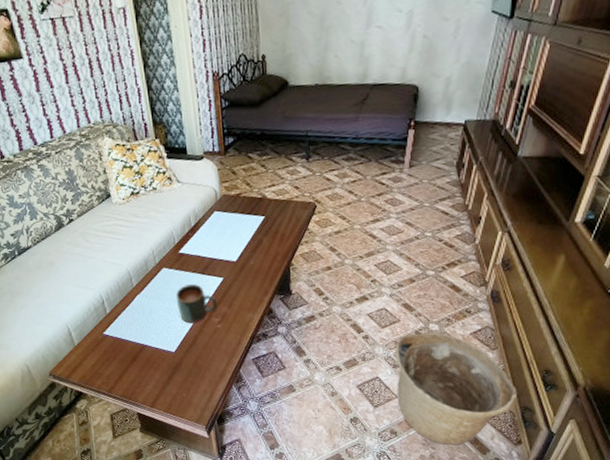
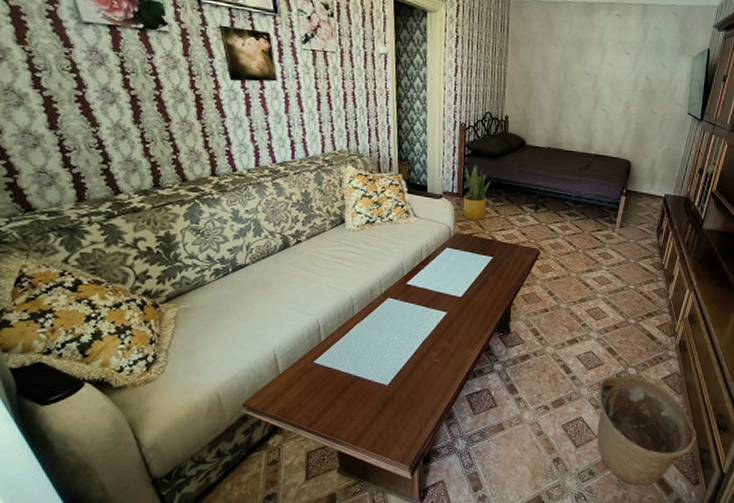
mug: present [175,284,217,324] -> none [397,317,438,356]
planter: none [224,117,254,180] -> present [463,165,491,221]

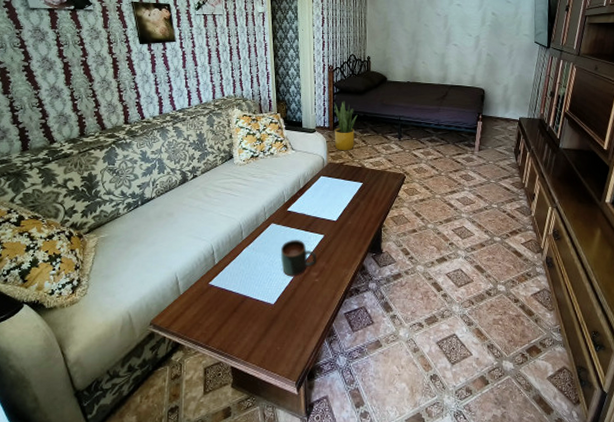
mug: none [397,317,438,356] -> present [280,240,316,277]
basket: present [597,376,697,486] -> none [469,293,573,405]

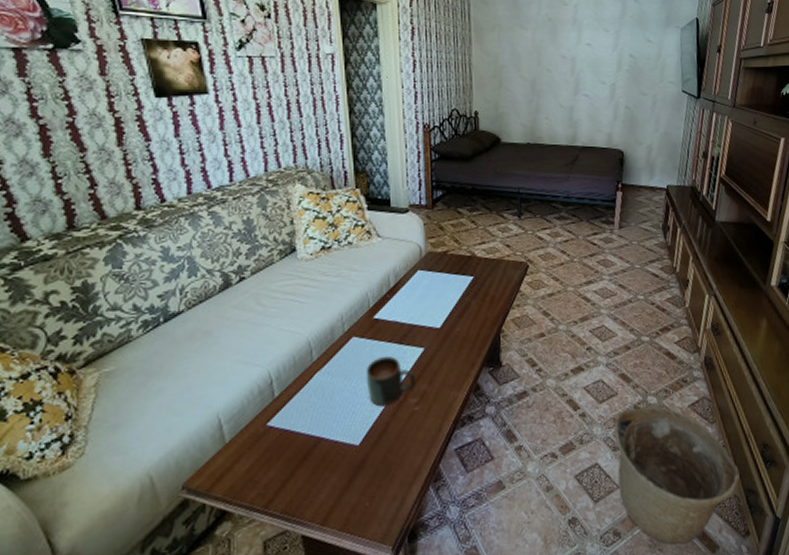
planter: present [334,101,358,151] -> none [432,171,464,236]
basket: none [469,293,573,405] -> present [614,406,740,545]

